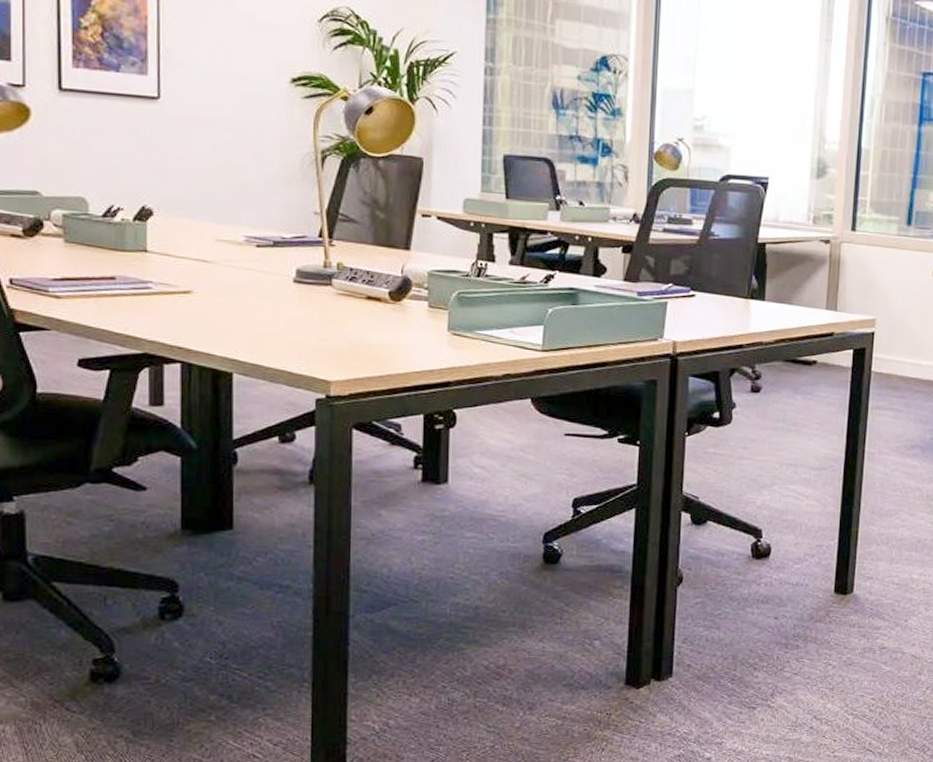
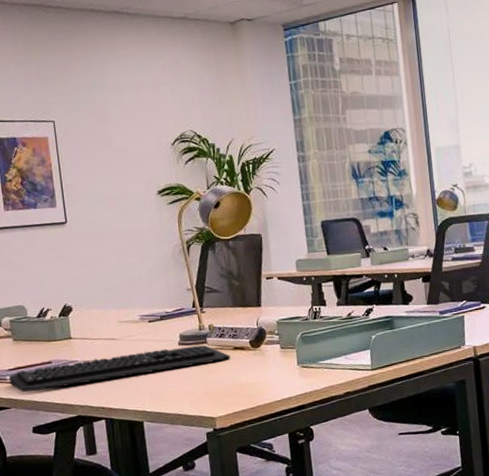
keyboard: none [53,282,361,313] -> present [9,345,230,392]

